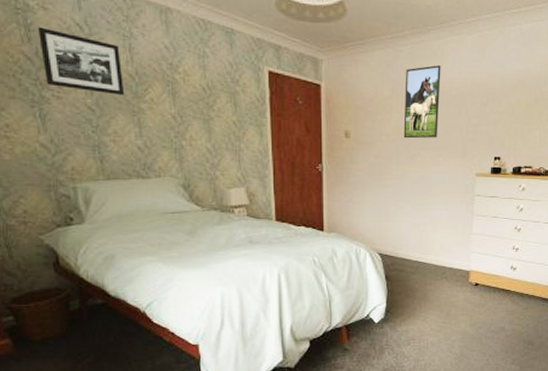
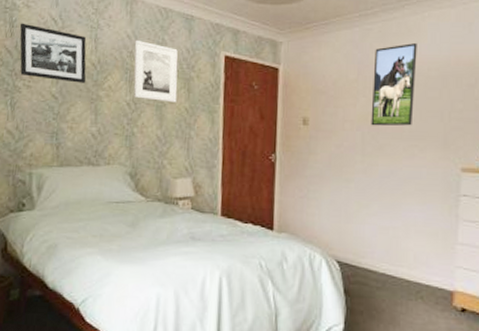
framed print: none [174,51,224,116] -> present [133,39,178,103]

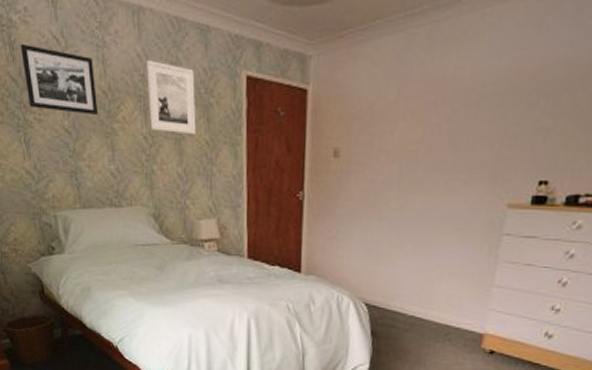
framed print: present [371,43,417,126] -> none [409,51,472,157]

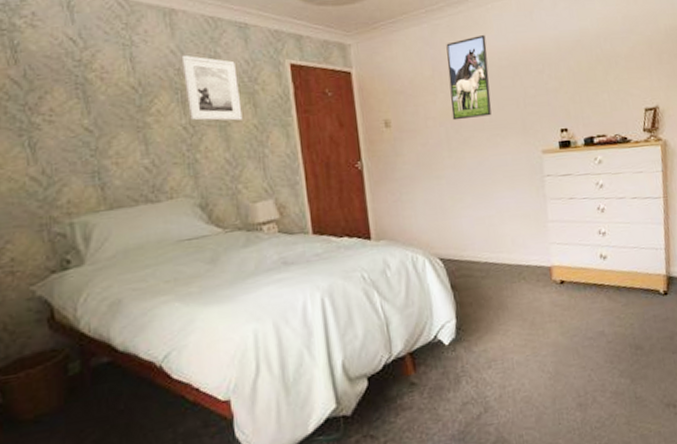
picture frame: present [20,43,99,115] -> none [25,46,127,111]
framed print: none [409,51,472,157] -> present [446,35,492,121]

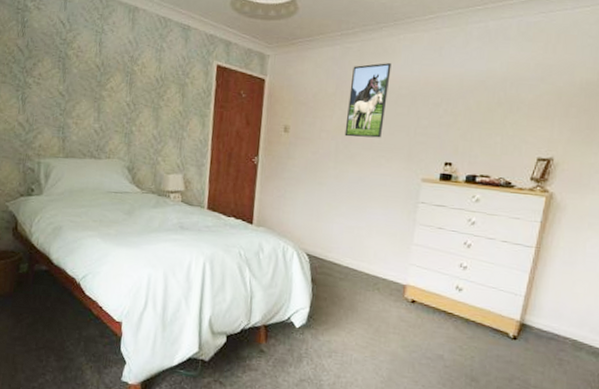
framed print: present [181,55,243,121] -> none [133,45,175,106]

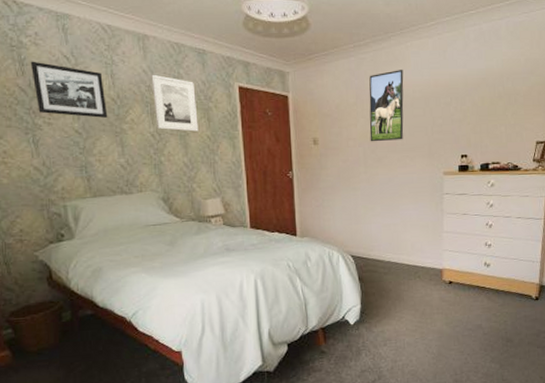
picture frame: none [30,24,92,83] -> present [30,61,108,118]
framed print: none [133,45,175,106] -> present [151,74,199,132]

